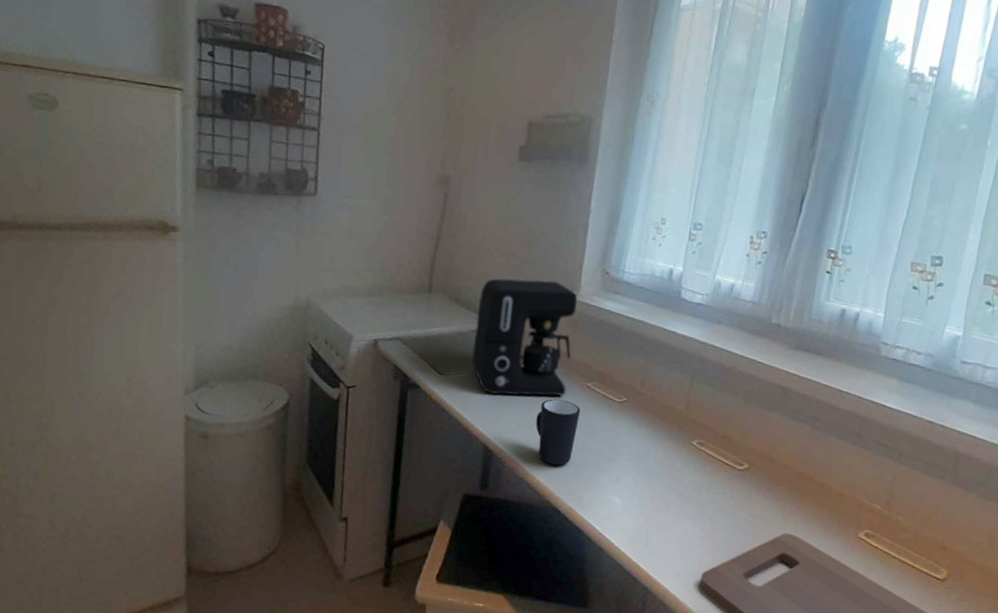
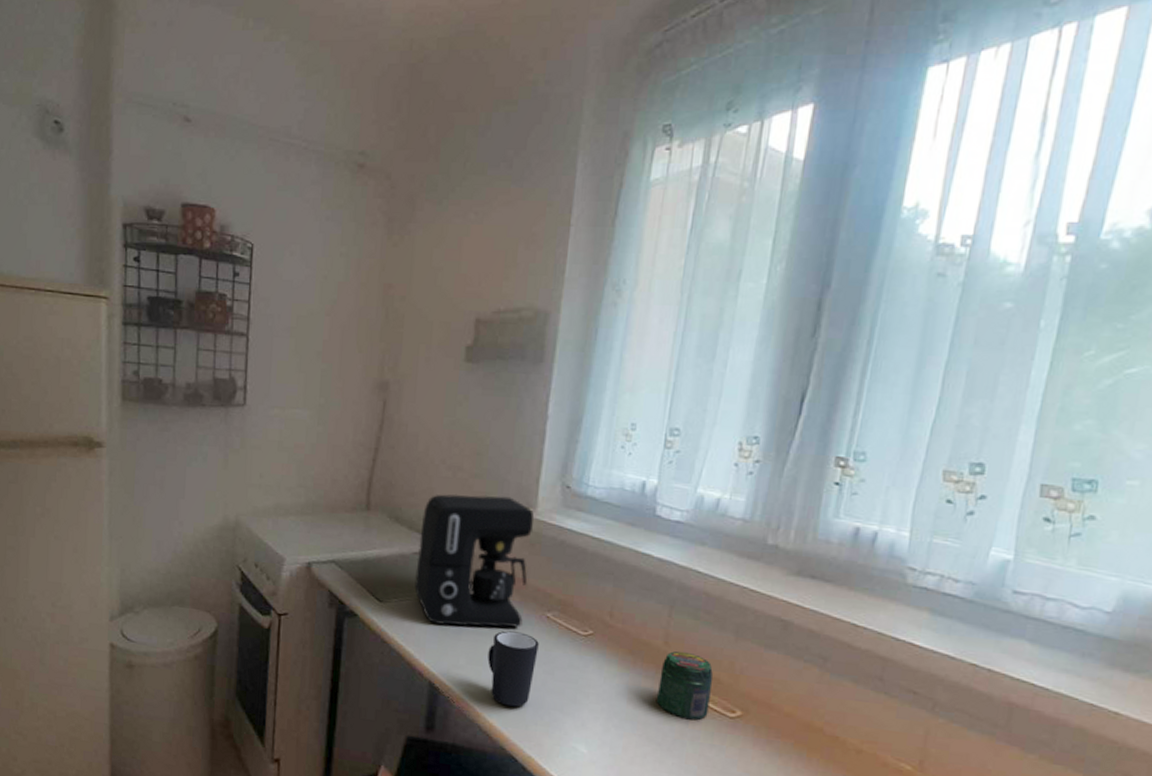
jar: none [678,414,726,473] -> present [656,651,713,721]

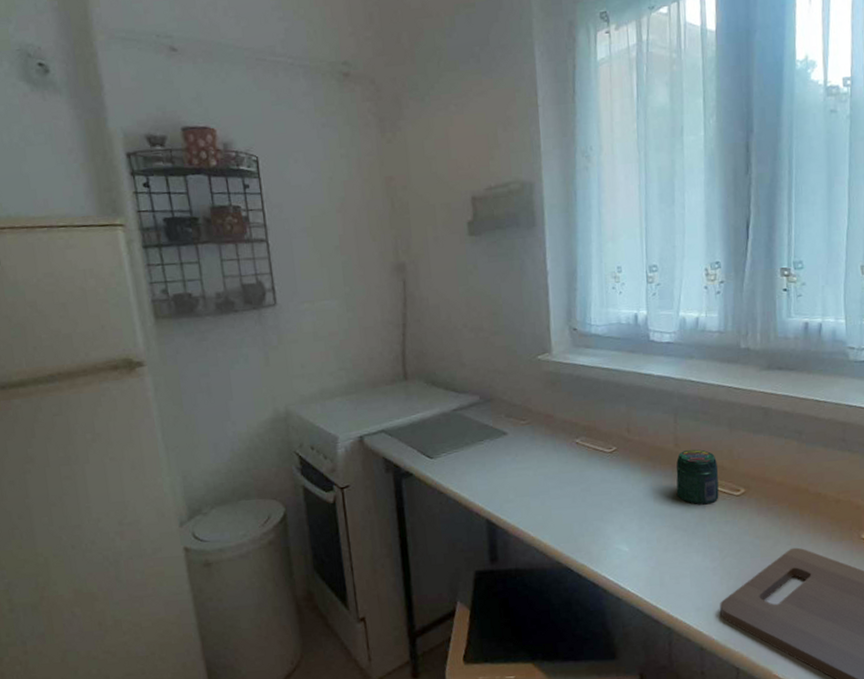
coffee maker: present [414,494,534,628] -> none [454,346,557,468]
mug: present [487,630,539,707] -> none [532,460,575,526]

